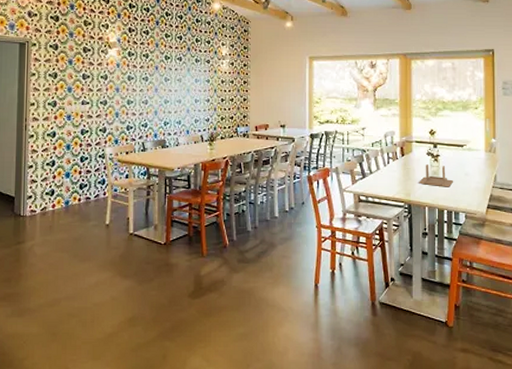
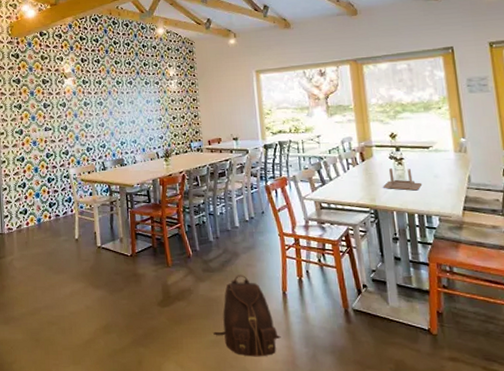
backpack: none [243,266,309,350] -> present [213,275,281,357]

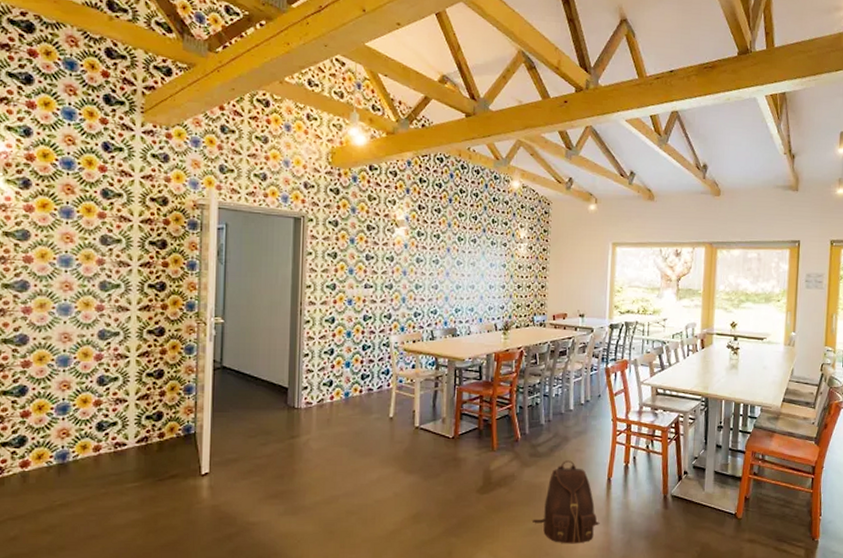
napkin holder: present [382,168,421,191] -> none [716,357,751,381]

